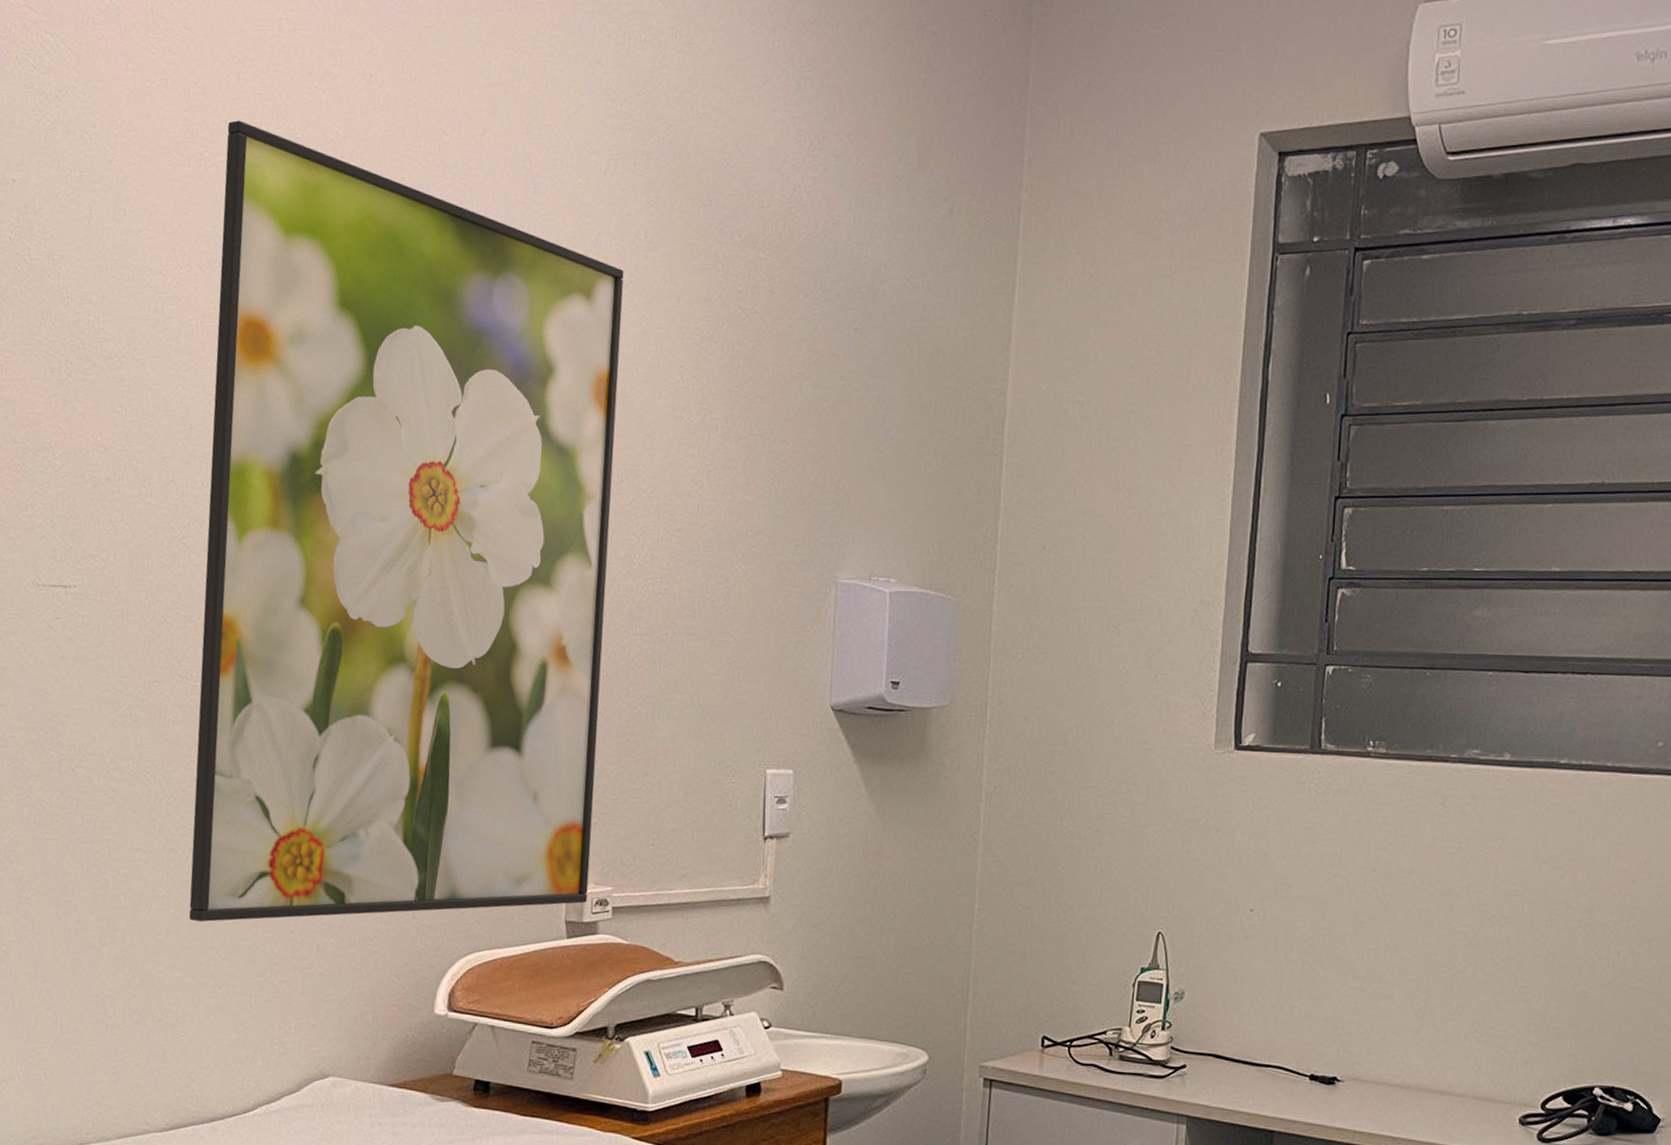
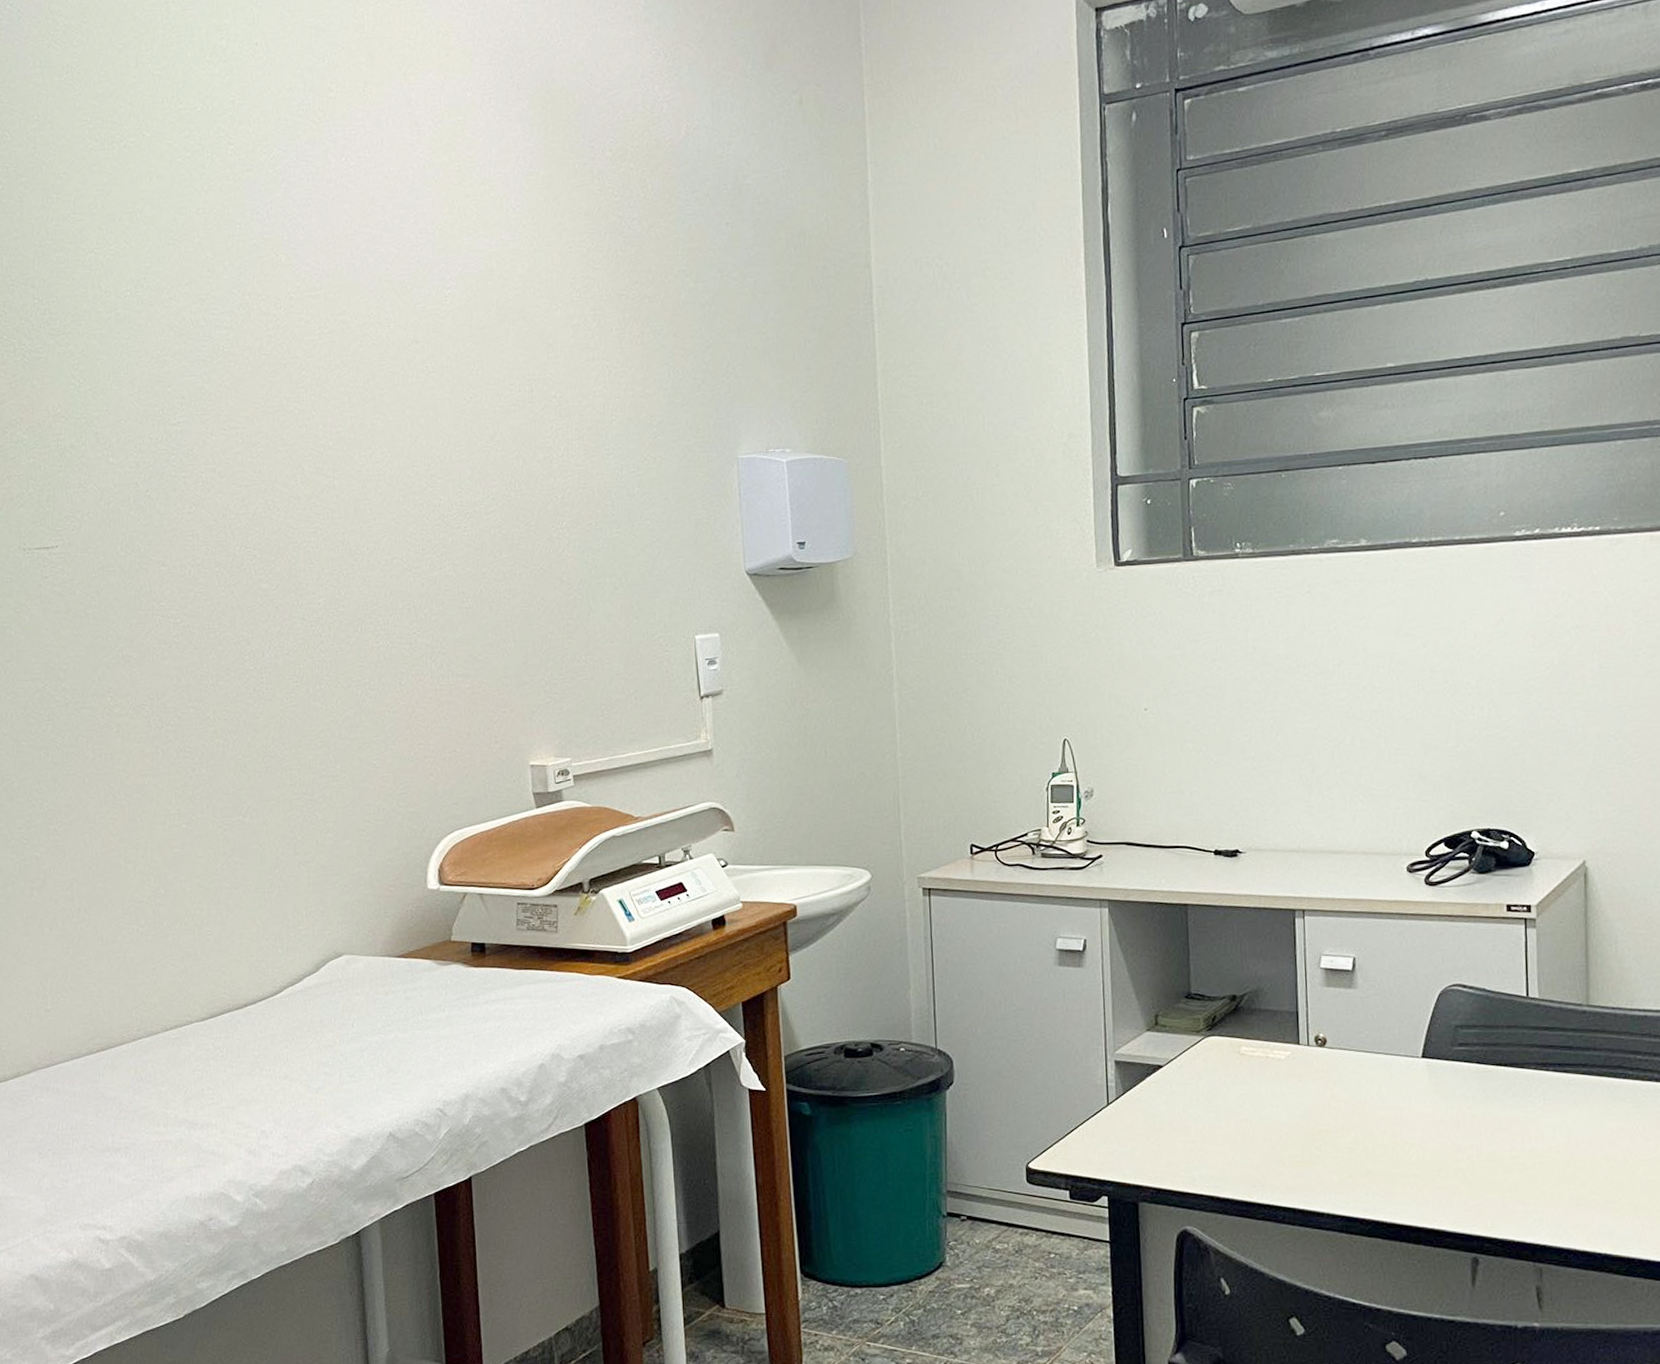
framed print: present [189,120,624,923] -> none [133,101,550,833]

